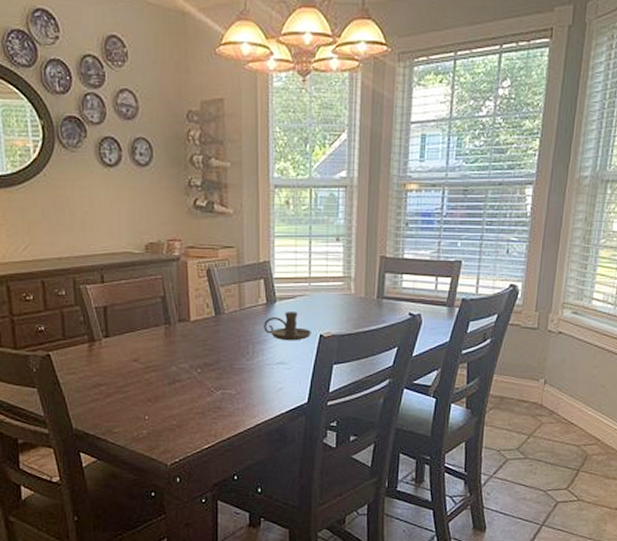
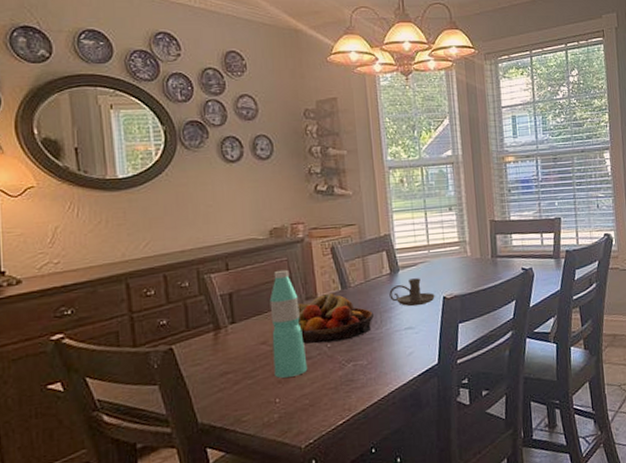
water bottle: none [143,288,177,396] -> present [269,269,308,378]
fruit bowl: none [169,318,245,367] -> present [297,293,373,344]

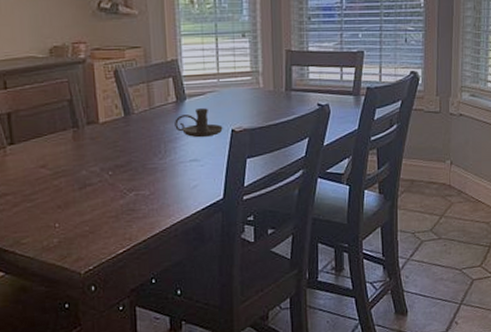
water bottle: present [269,269,308,378] -> none [49,91,88,203]
fruit bowl: present [297,293,373,344] -> none [78,119,157,171]

